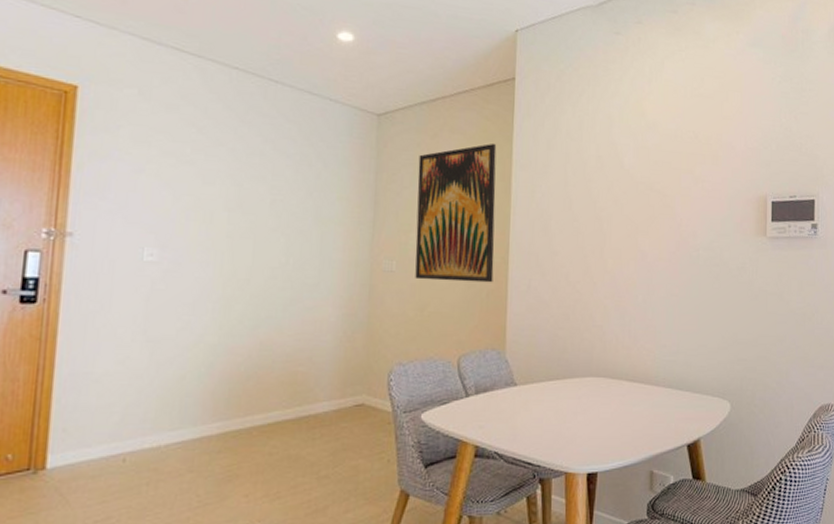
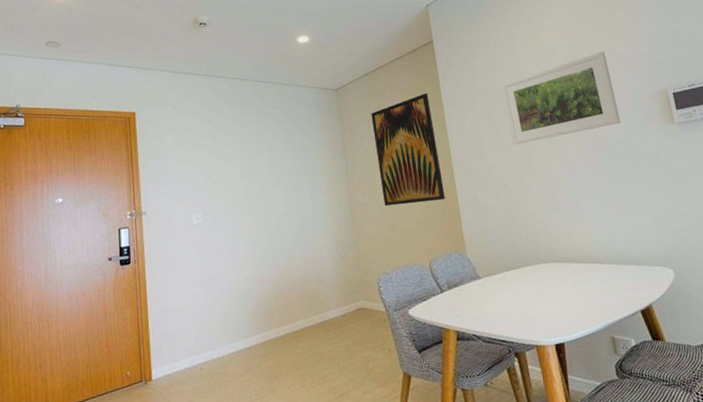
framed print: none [586,136,711,230] -> present [502,51,621,145]

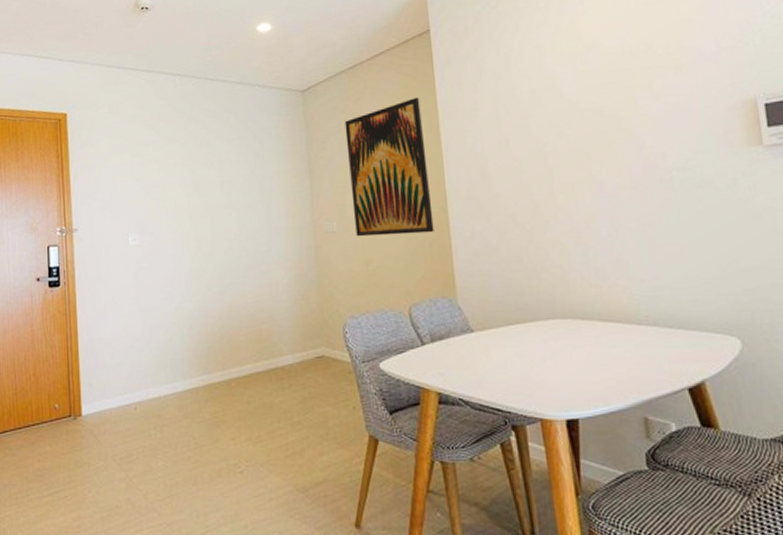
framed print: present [502,51,621,145] -> none [519,45,683,167]

